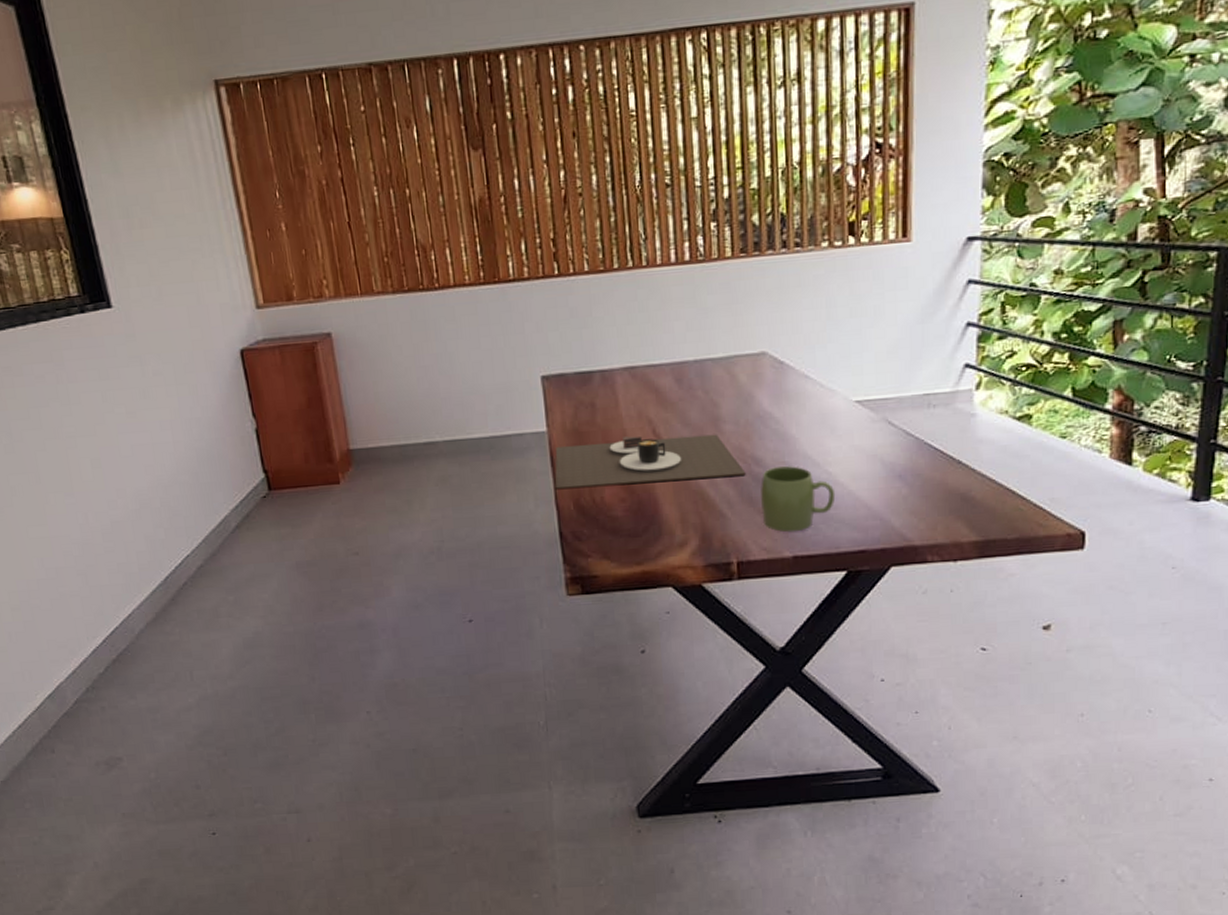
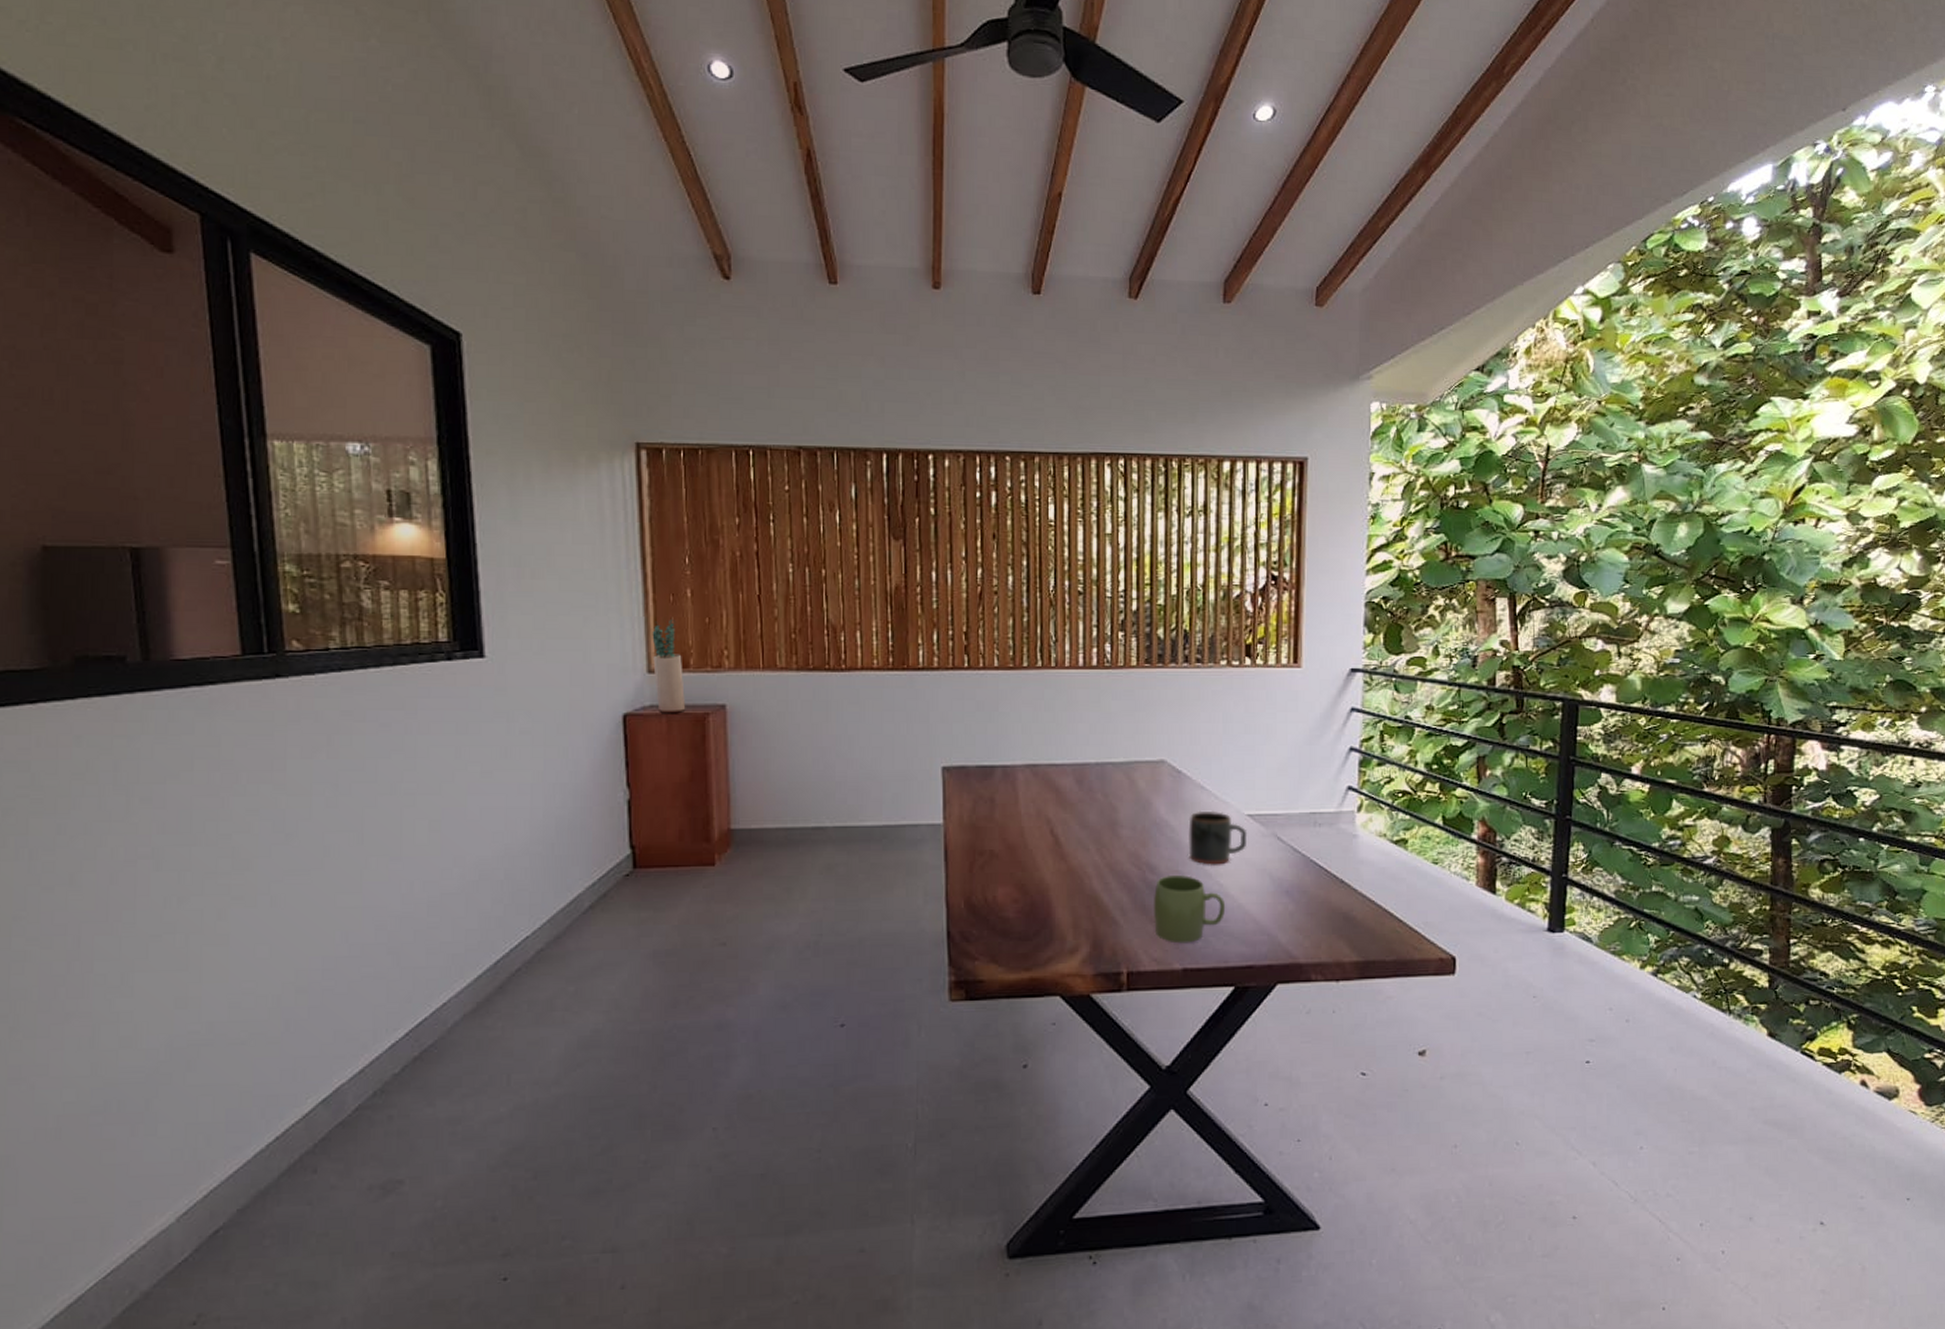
vase: none [255,252,296,347] -> present [652,617,686,714]
place setting: present [554,434,746,490] -> none [946,835,1140,886]
mug: none [793,399,856,455] -> present [1188,810,1247,865]

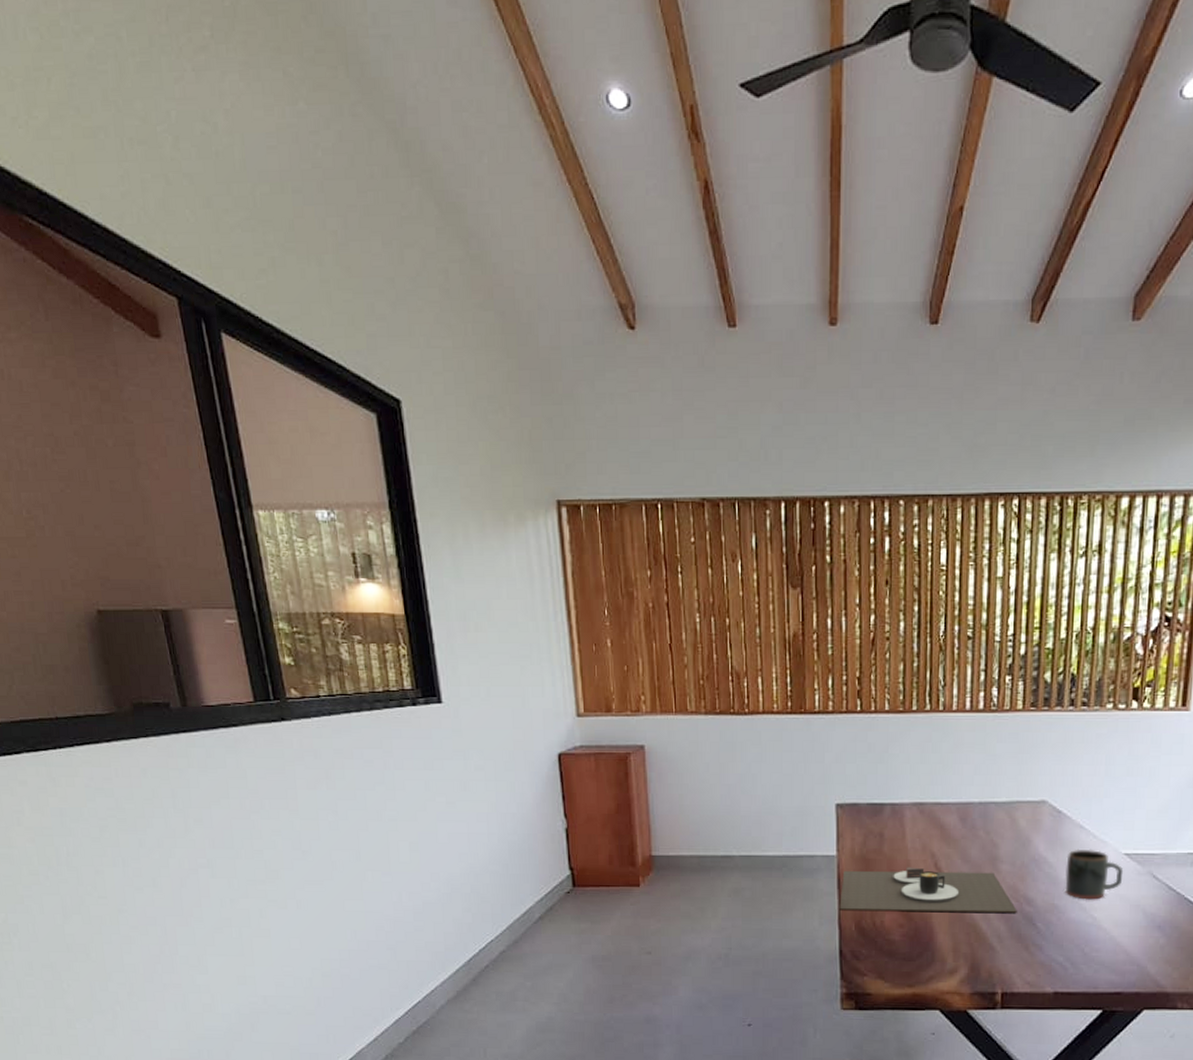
vase: present [652,617,686,714] -> none [579,665,611,754]
place setting: none [946,835,1140,886] -> present [839,867,1017,913]
mug: present [1153,875,1226,944] -> none [1028,908,1098,970]

